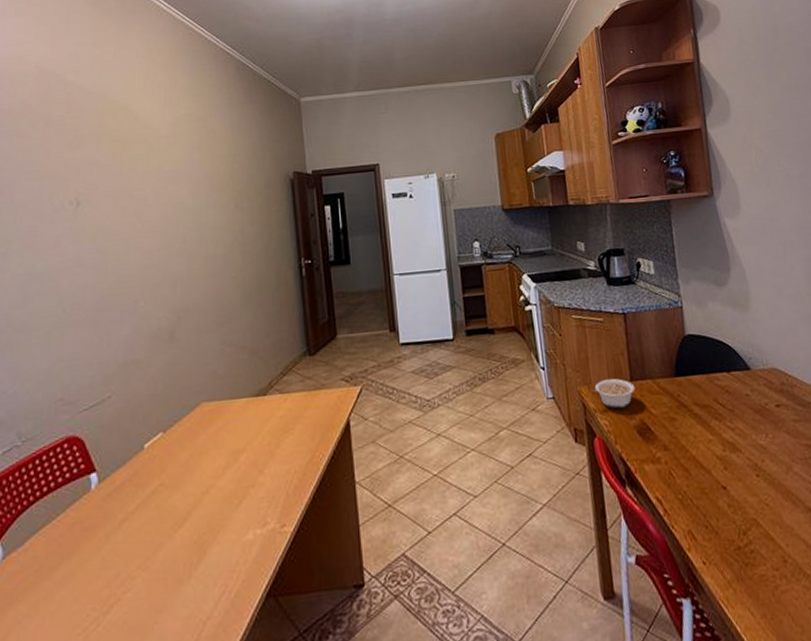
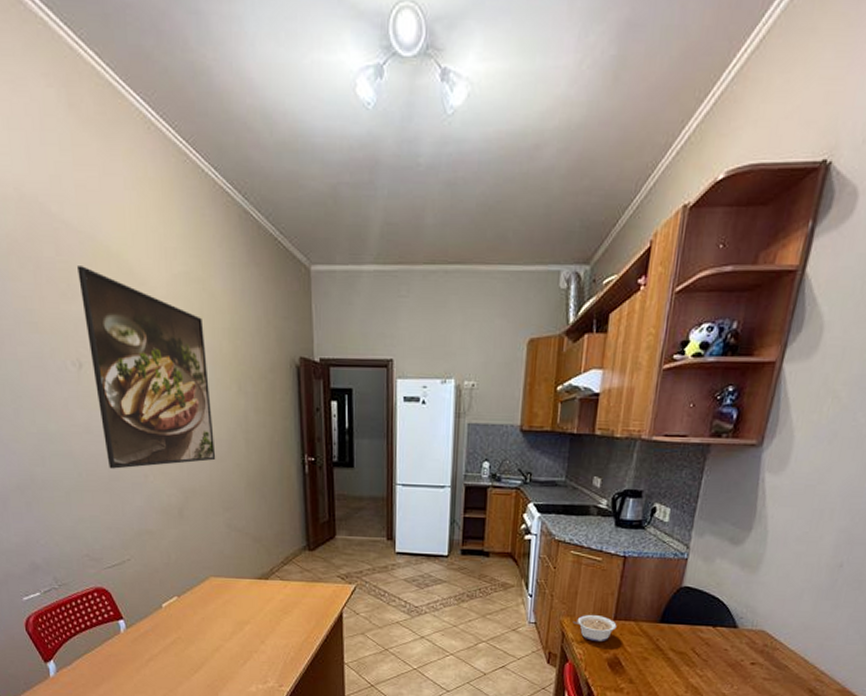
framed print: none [86,119,211,300] -> present [77,266,216,469]

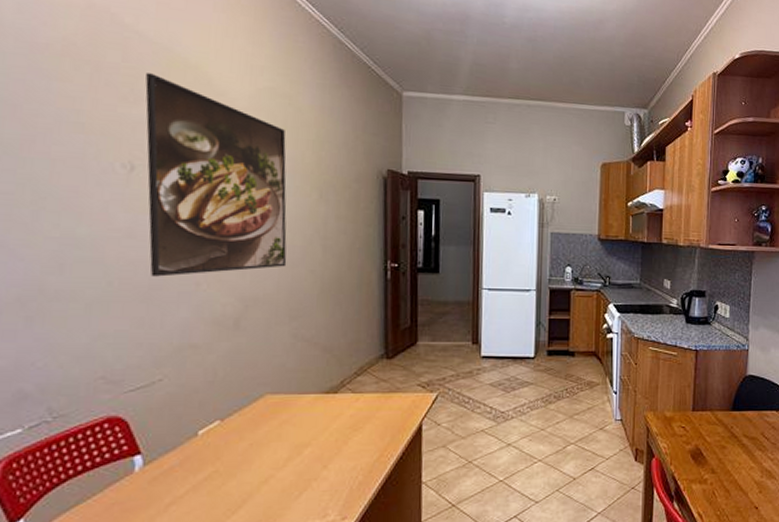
legume: present [572,614,617,641] -> none [656,407,696,434]

